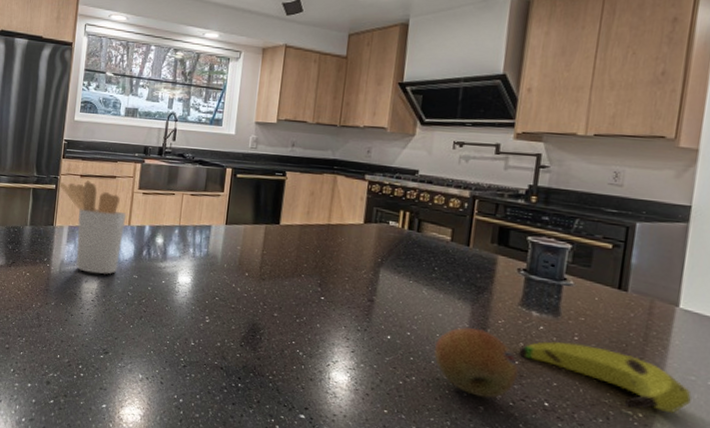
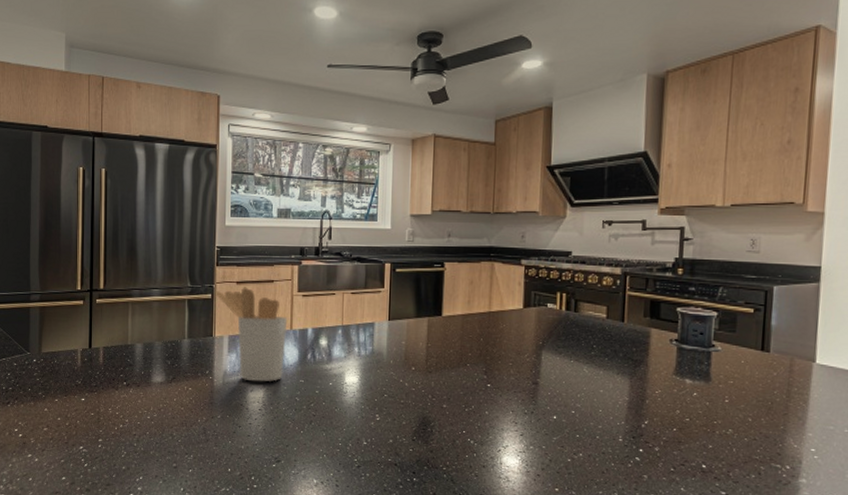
fruit: present [434,327,519,399] -> none [598,400,678,467]
banana: present [519,341,692,414] -> none [676,405,831,463]

